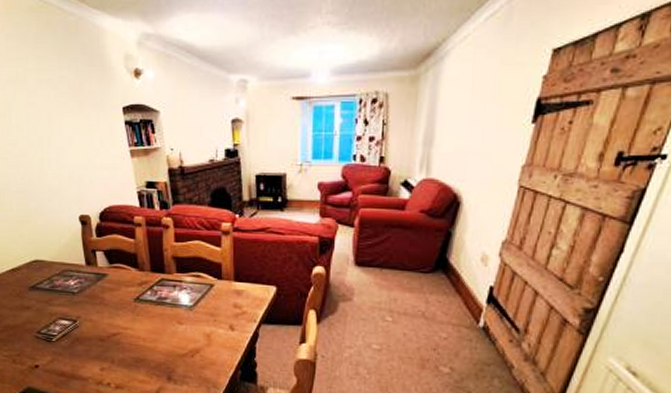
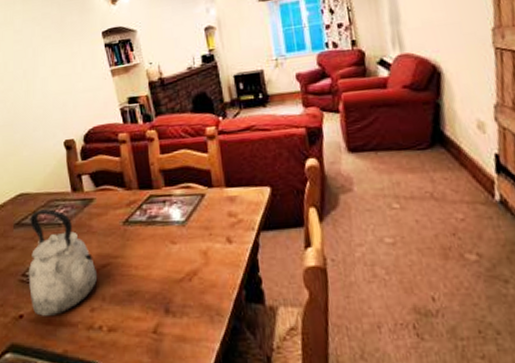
kettle: none [44,276,108,370] -> present [29,208,98,317]

